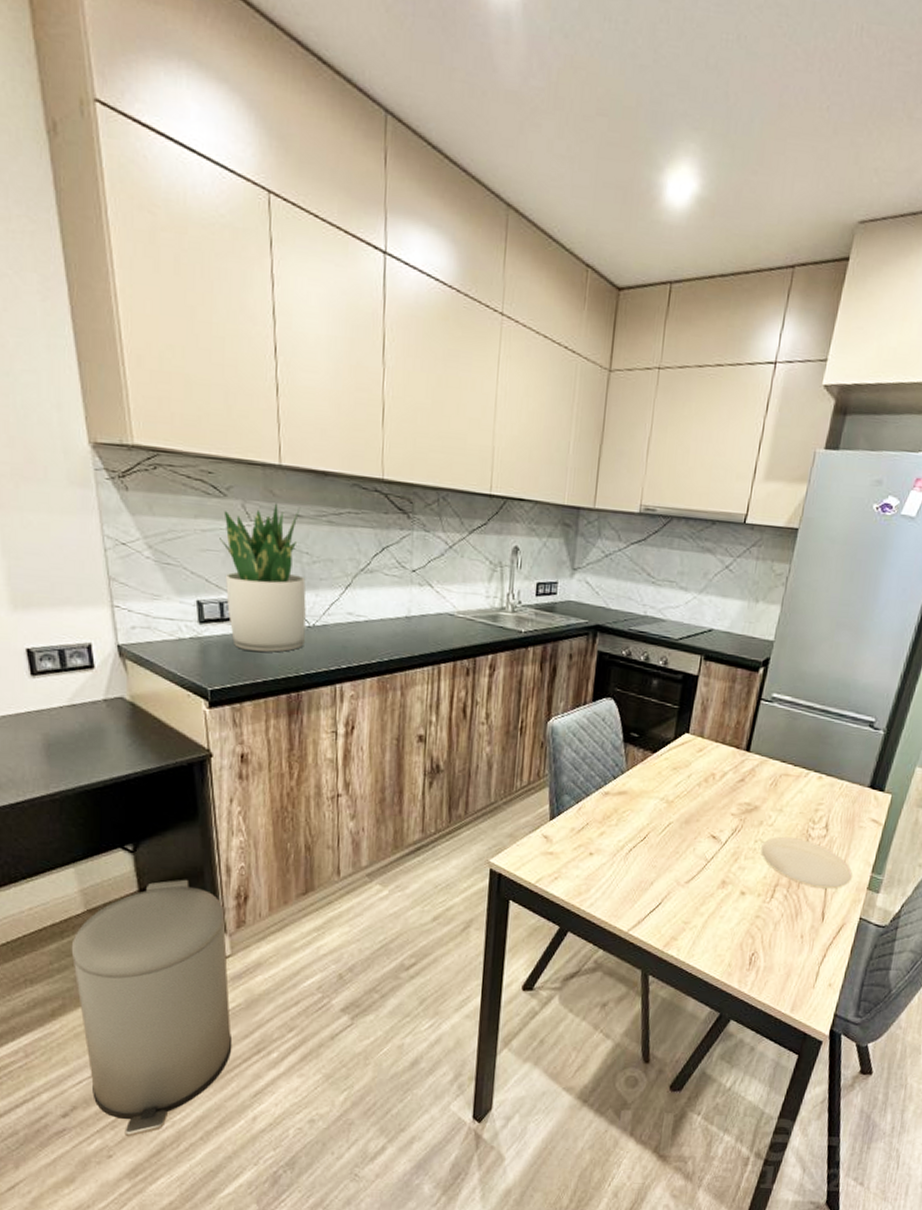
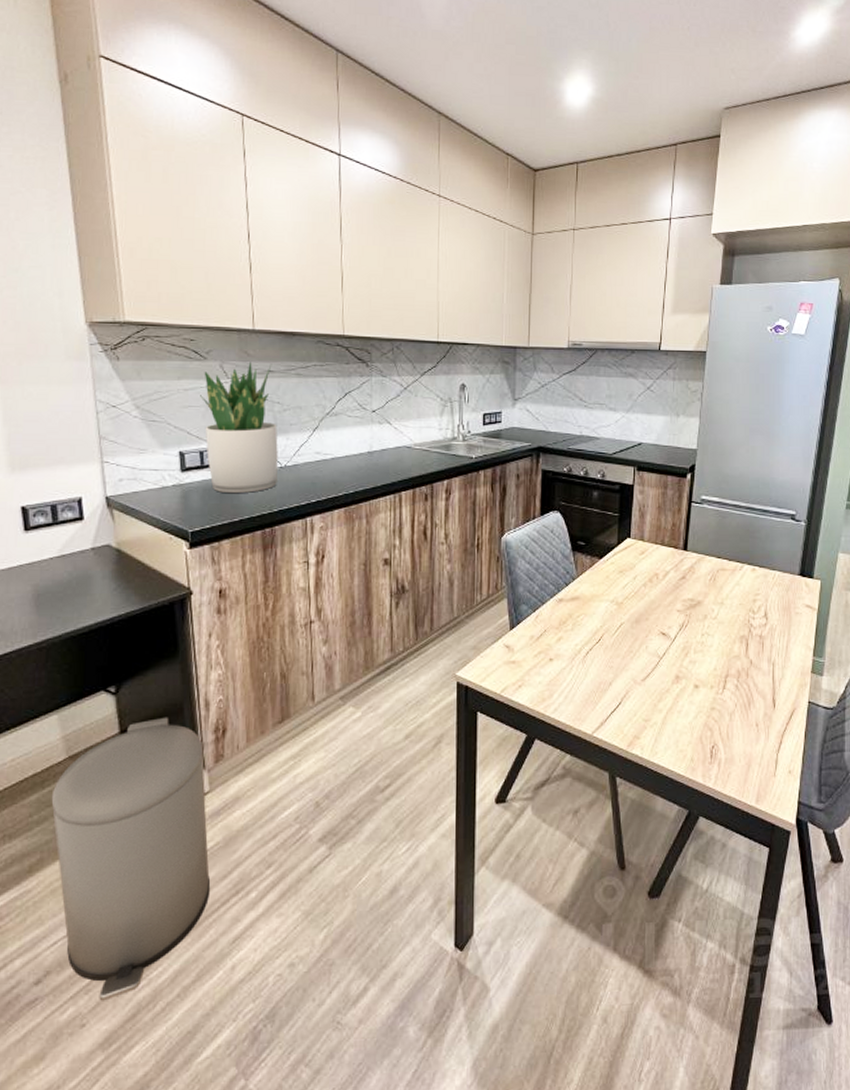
plate: present [761,836,853,889] -> none [708,628,795,676]

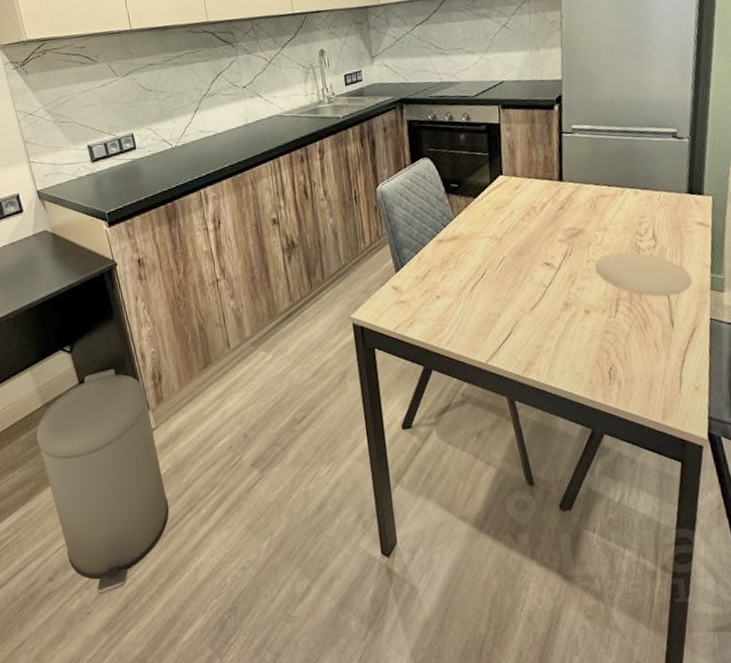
planter: present [200,362,278,494] -> none [96,59,171,177]
plate: none [708,628,795,676] -> present [594,252,692,296]

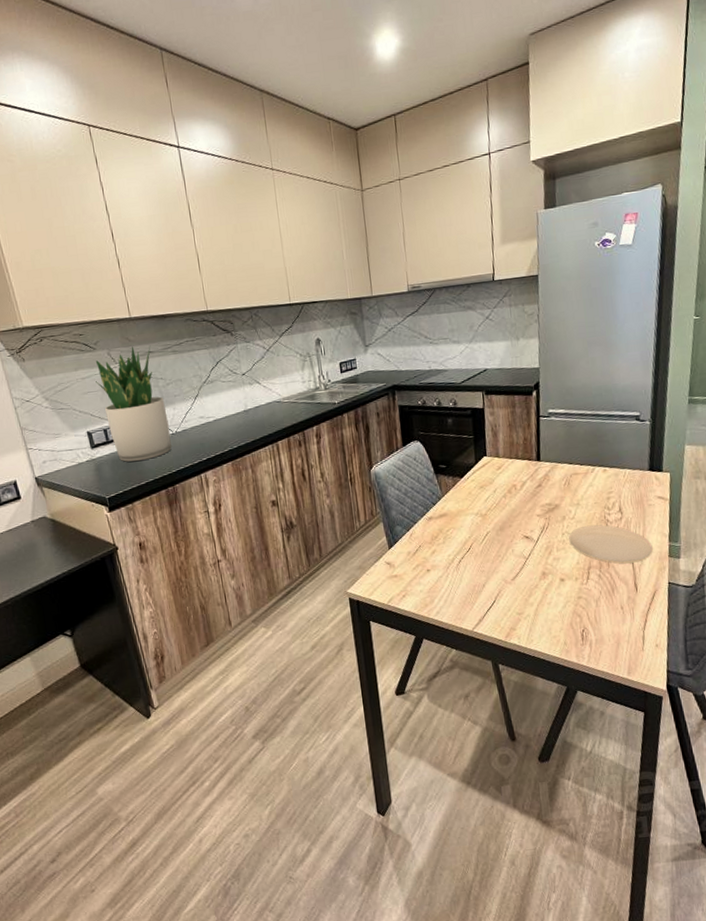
pedal bin: present [36,368,169,595] -> none [37,650,173,872]
planter: none [96,59,171,177] -> present [95,346,172,462]

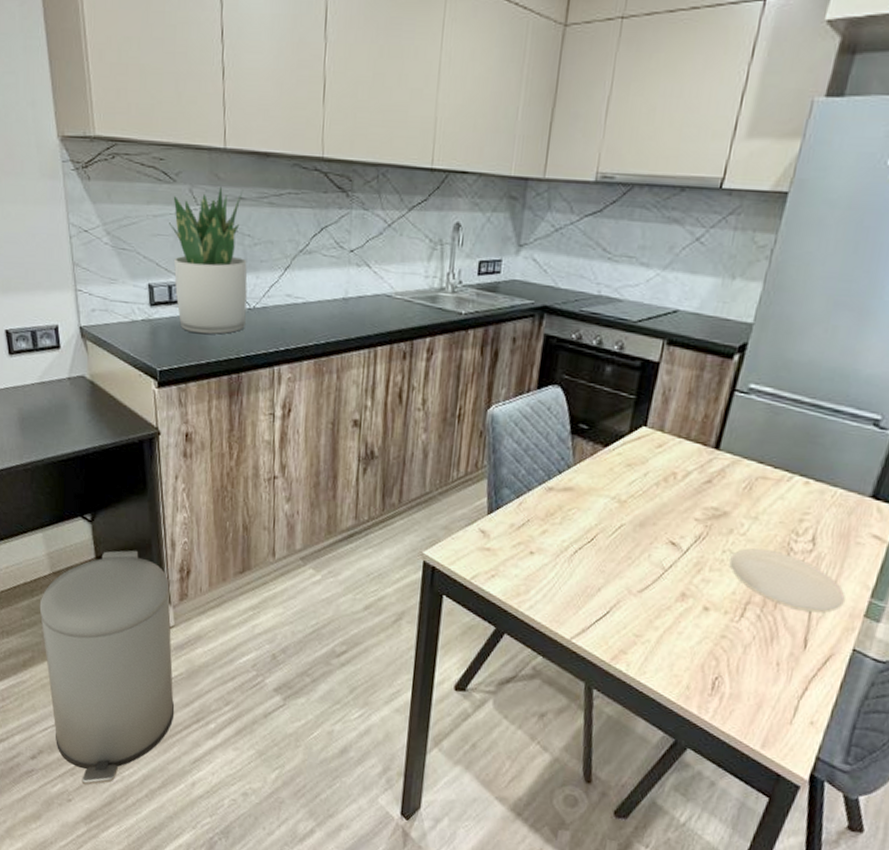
pedal bin: none [37,650,173,872] -> present [39,550,175,785]

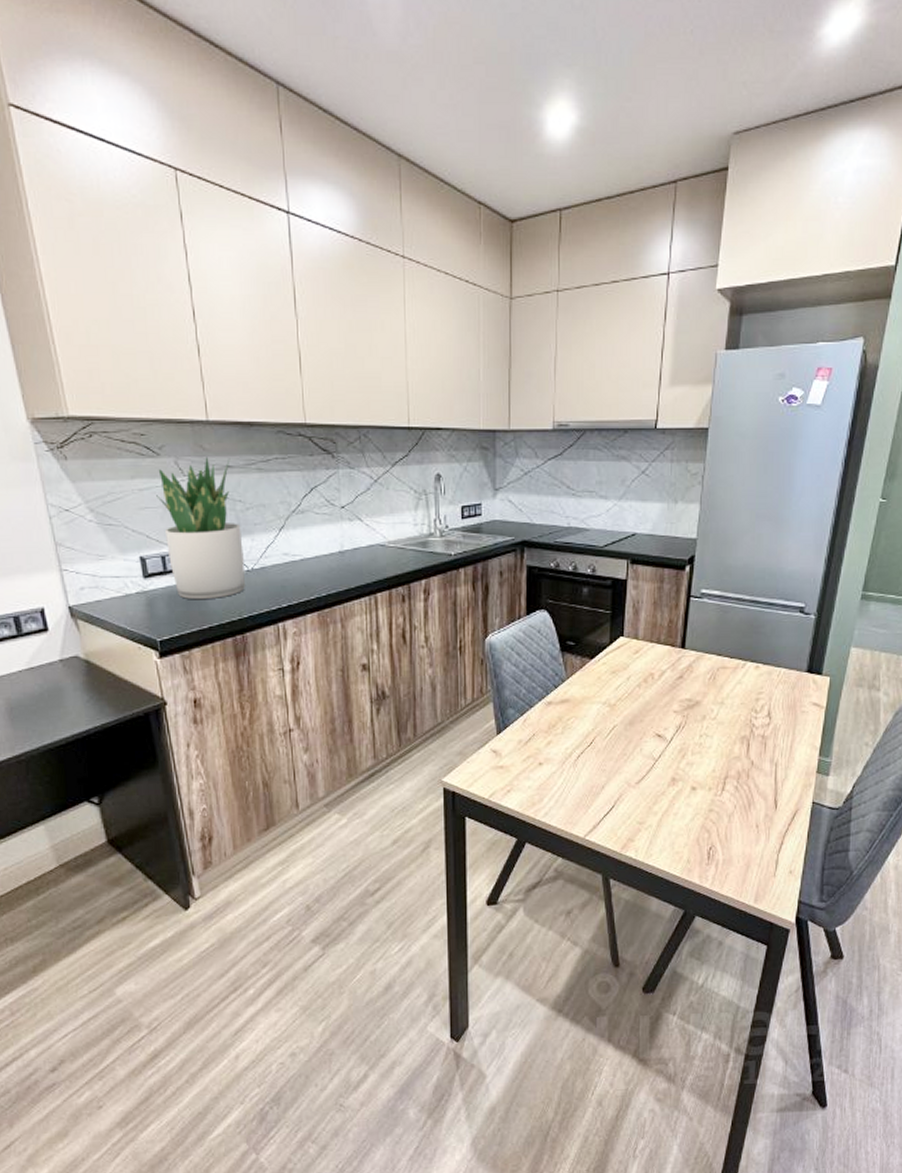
pedal bin: present [39,550,175,785] -> none [47,826,210,1086]
plate: present [729,548,846,613] -> none [707,728,800,776]

